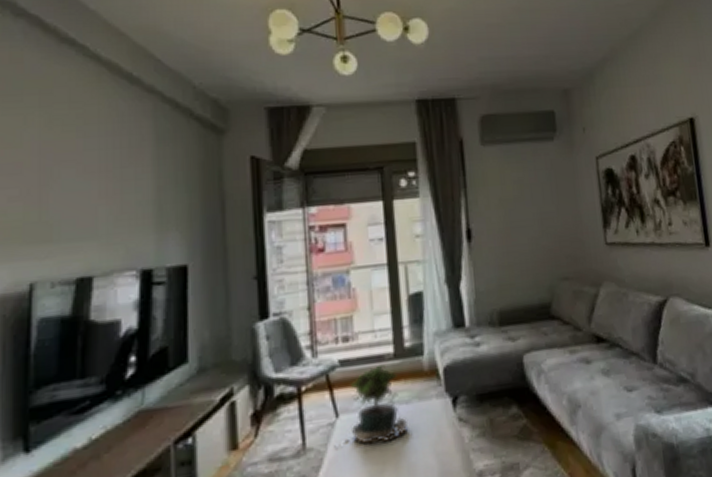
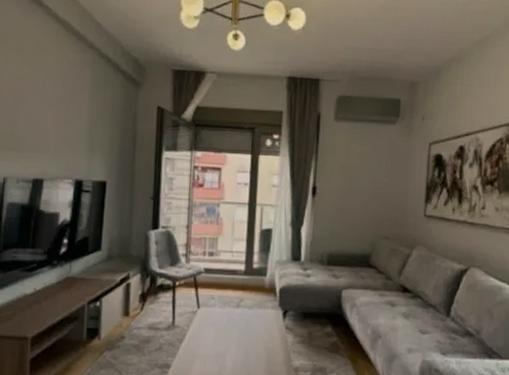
potted plant: present [334,364,407,447] -> none [194,277,248,333]

